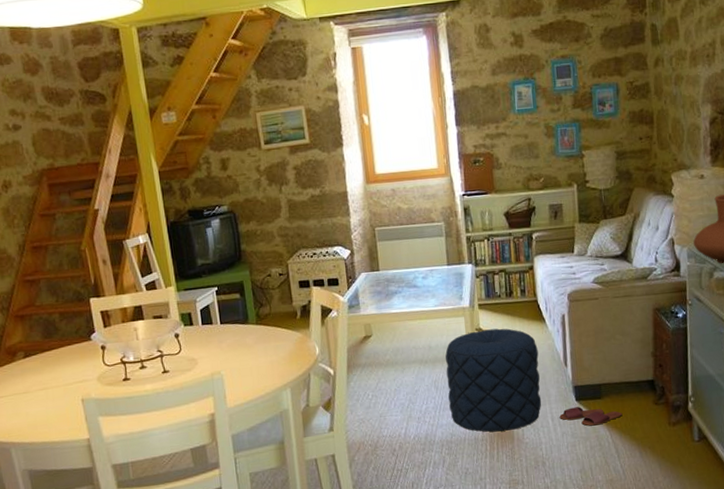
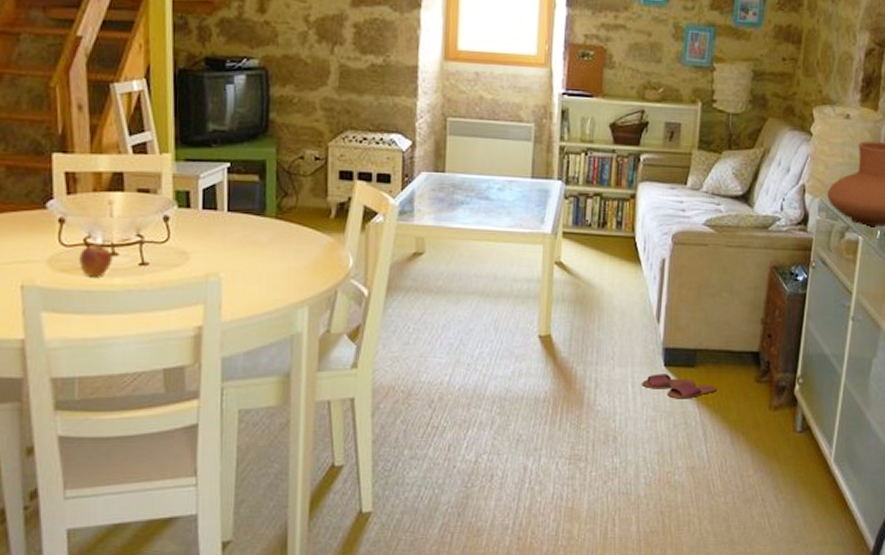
fruit: none [119,359,143,387] -> present [79,242,113,277]
pouf: present [445,328,542,432] -> none [509,264,628,393]

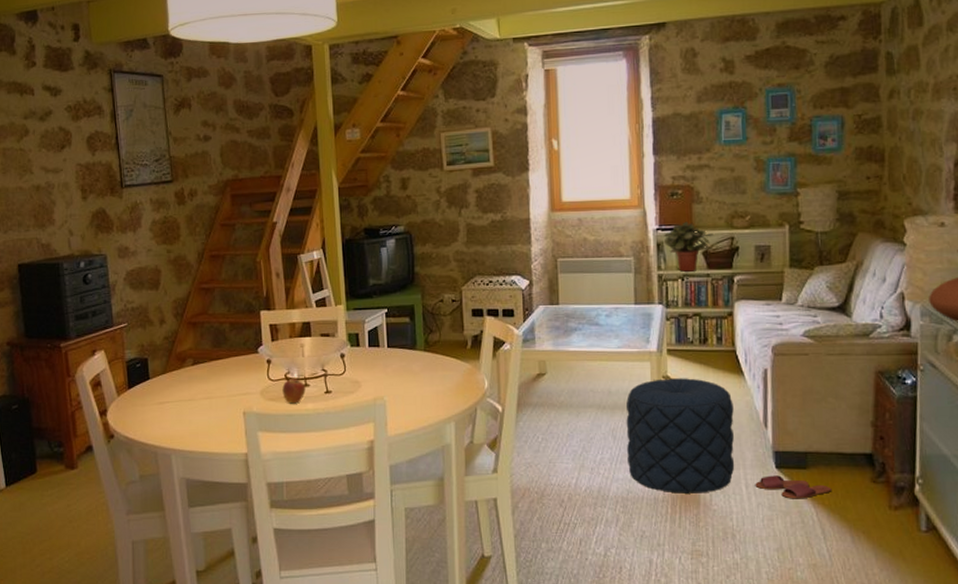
pouf: none [509,264,628,393] -> present [625,378,735,494]
potted plant: none [569,88,623,145] -> present [663,221,713,272]

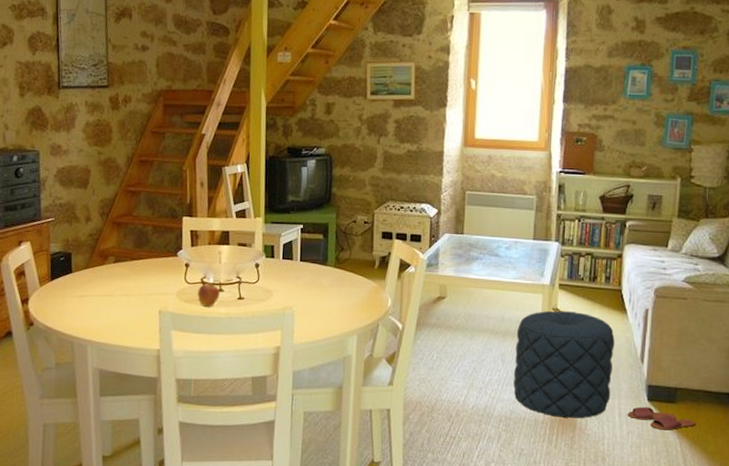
potted plant: present [663,221,713,272] -> none [565,167,611,214]

